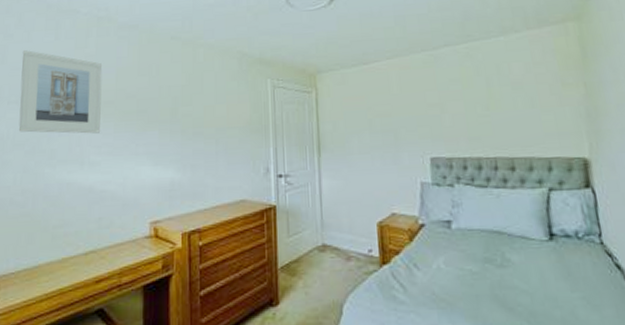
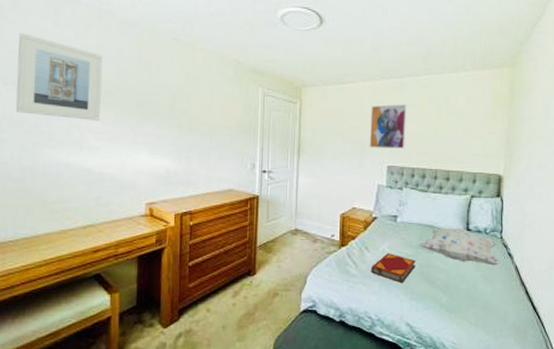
wall art: none [401,80,451,137] -> present [369,104,408,149]
hardback book: none [425,271,485,311] -> present [371,253,415,283]
decorative pillow: none [486,233,607,283] -> present [419,228,501,266]

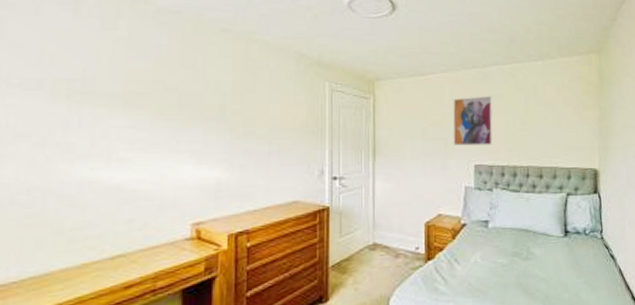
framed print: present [15,33,103,121] -> none [22,25,136,127]
hardback book: present [371,253,415,283] -> none [463,264,512,298]
decorative pillow: present [419,228,501,266] -> none [514,230,603,270]

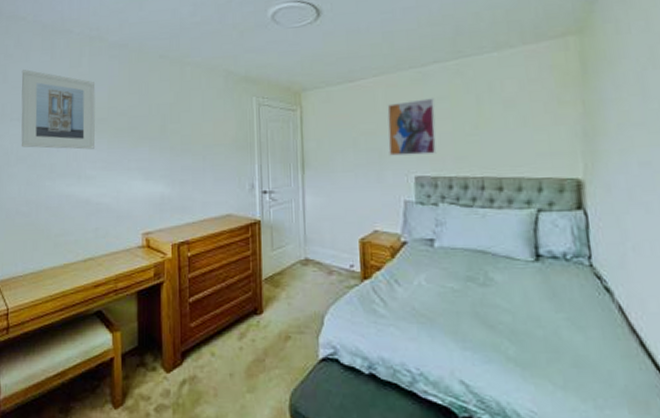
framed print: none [22,25,136,127] -> present [21,69,96,150]

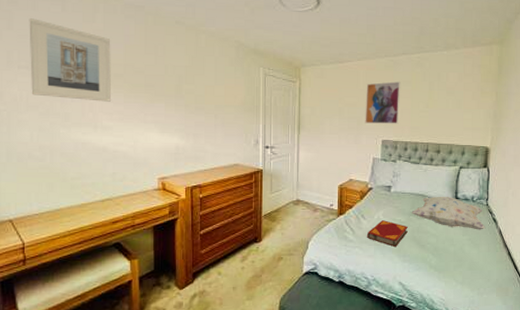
hardback book: none [405,288,466,326] -> present [367,220,408,247]
decorative pillow: none [468,254,594,305] -> present [411,197,486,230]

